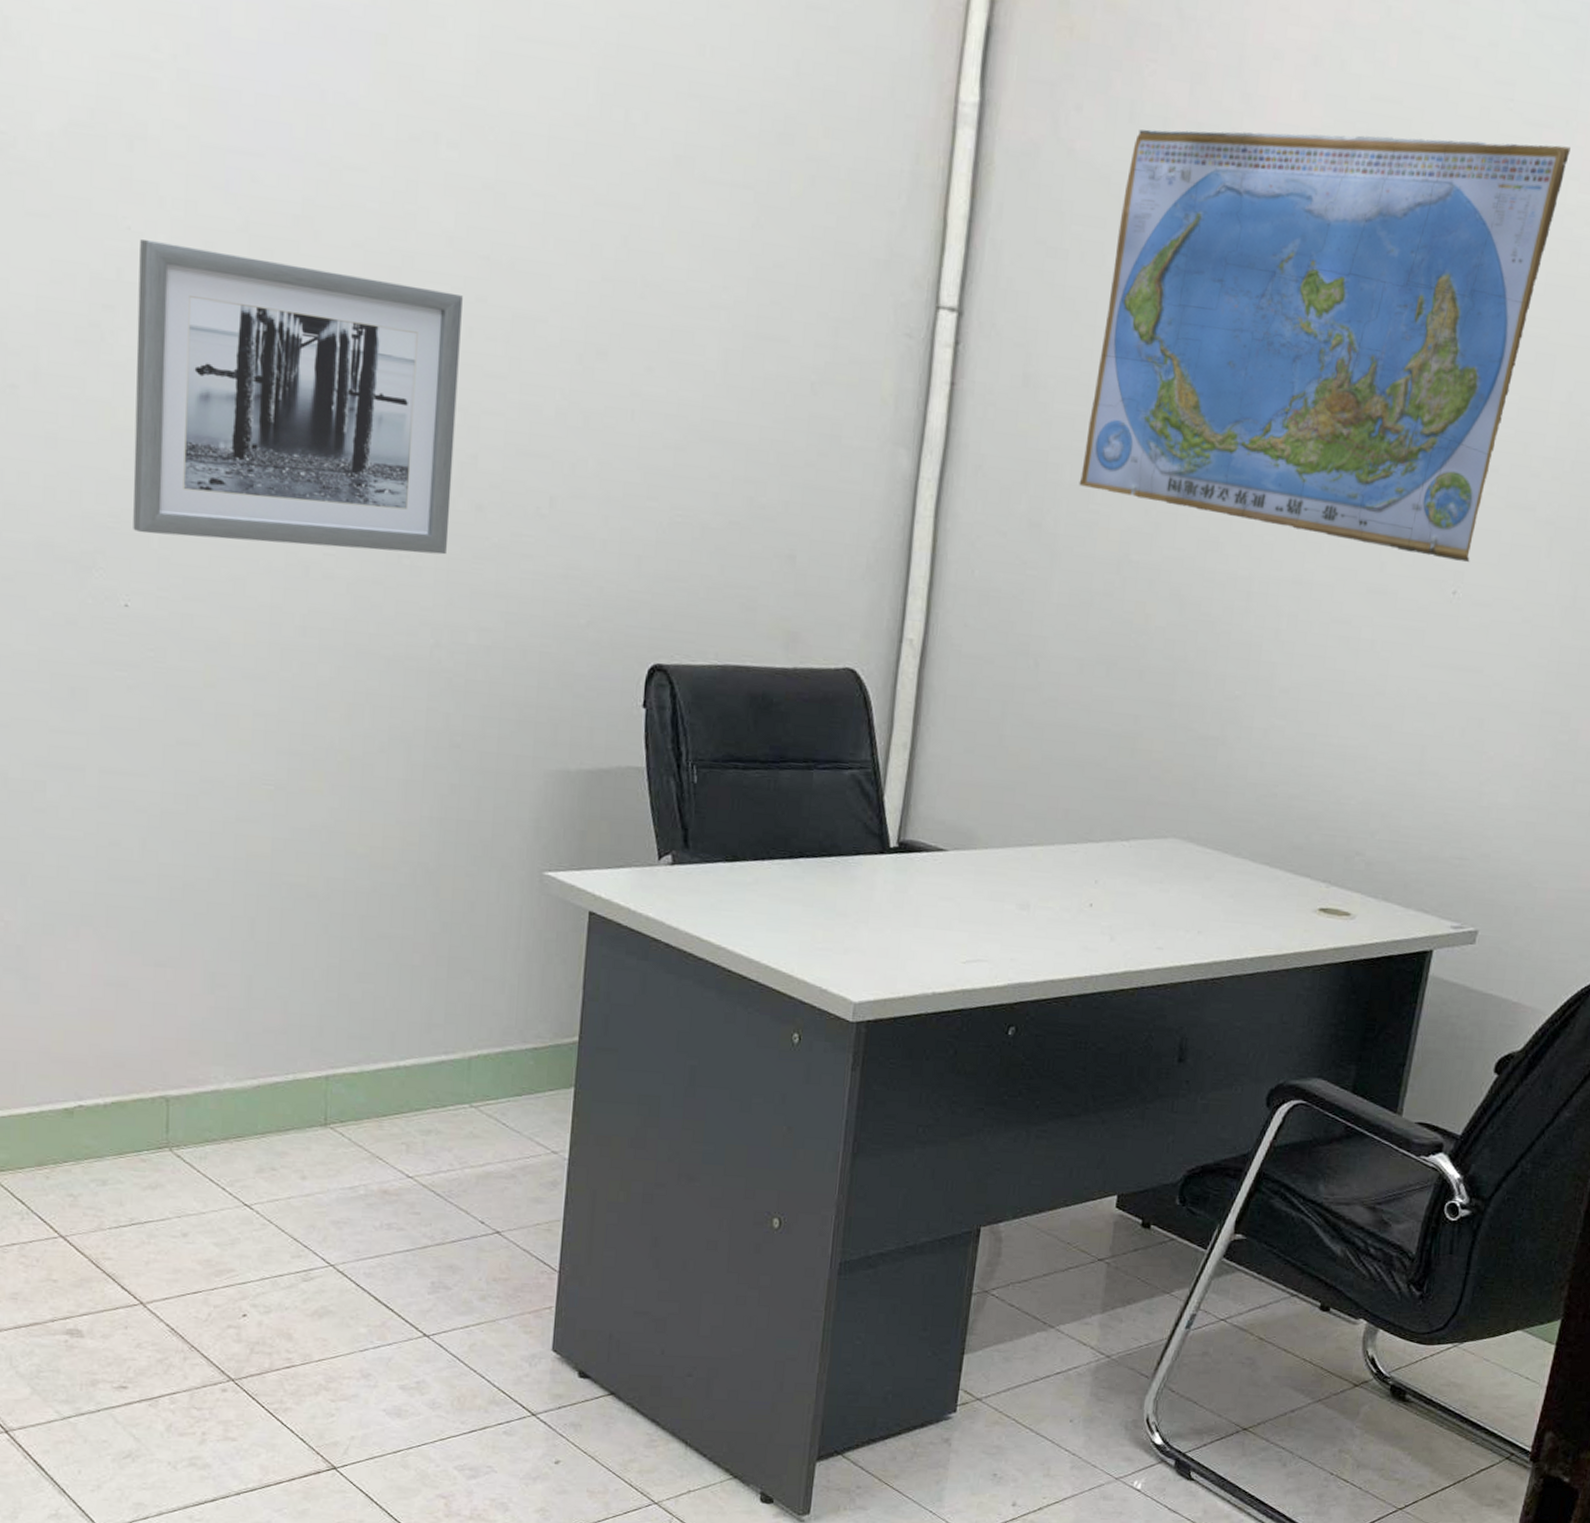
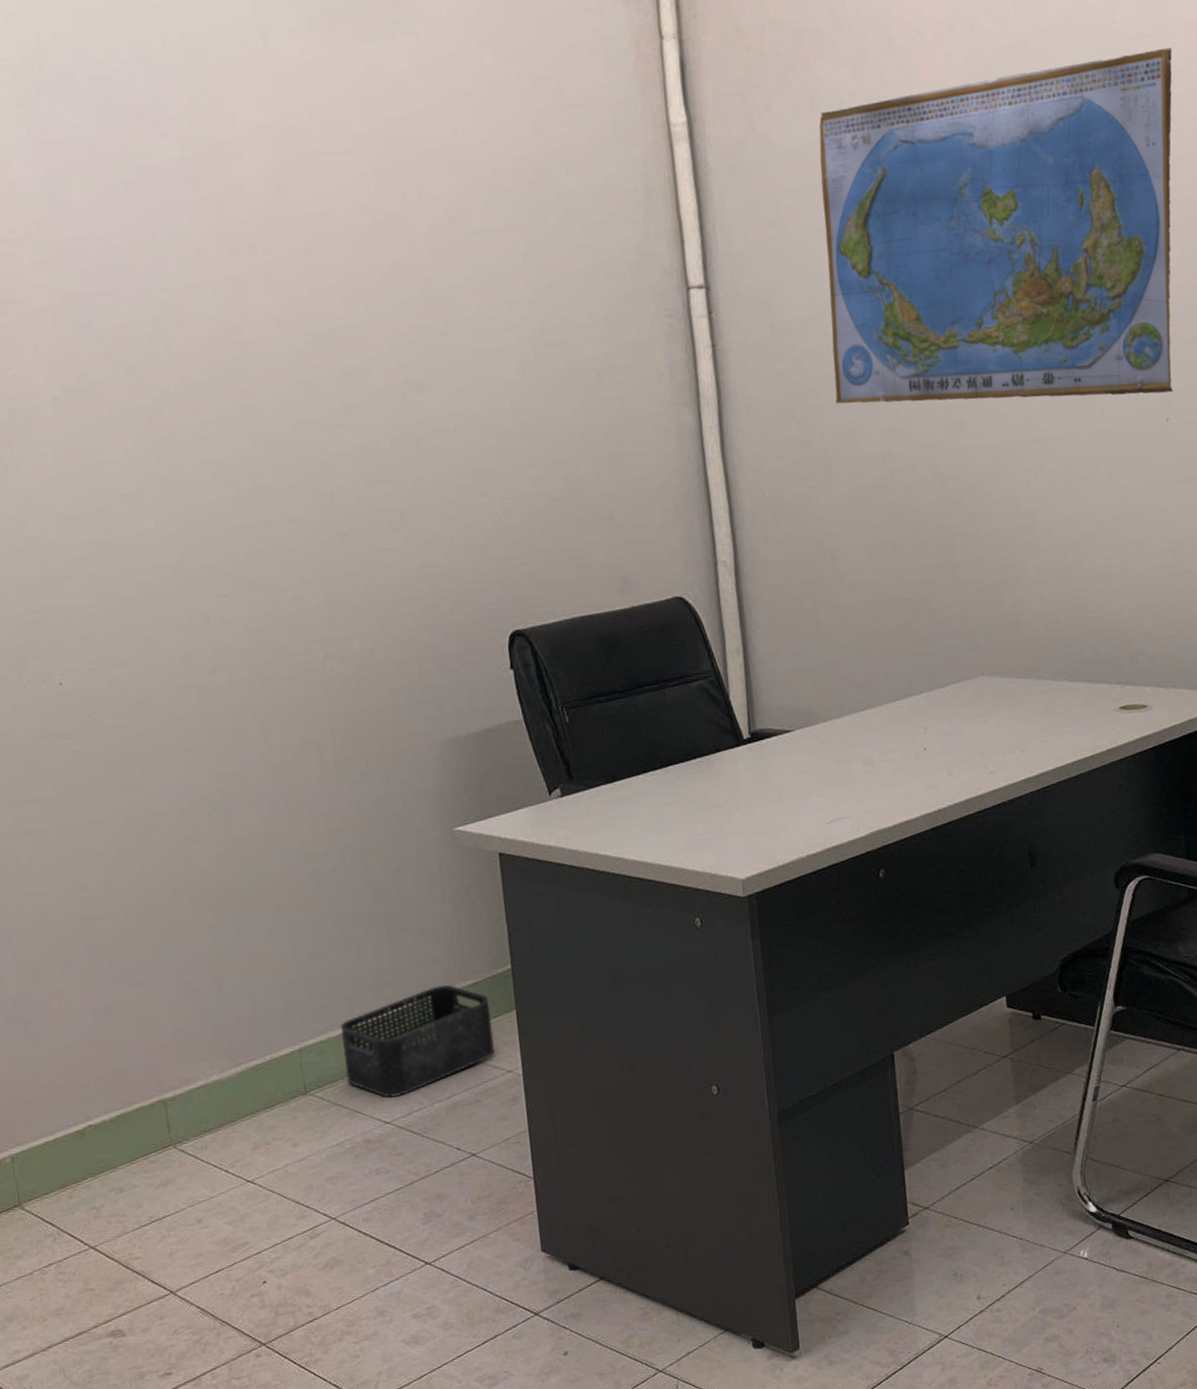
wall art: present [133,239,463,555] -> none [24,367,322,621]
storage bin: none [373,1041,547,1153] -> present [340,984,496,1098]

